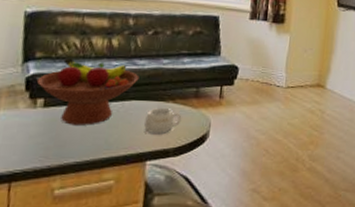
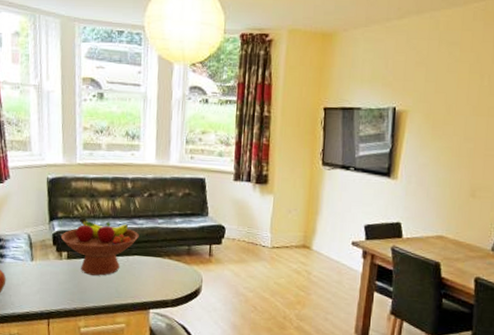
mug: present [144,108,182,133] -> none [145,263,177,286]

